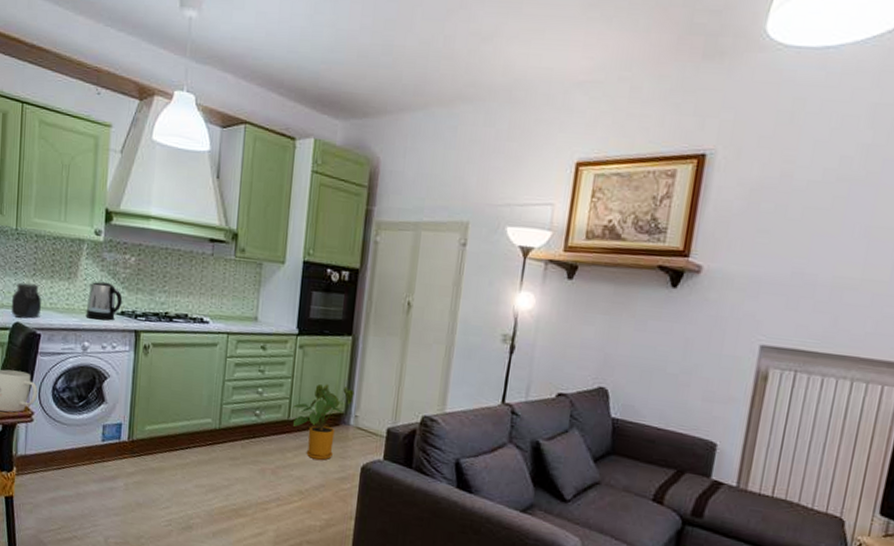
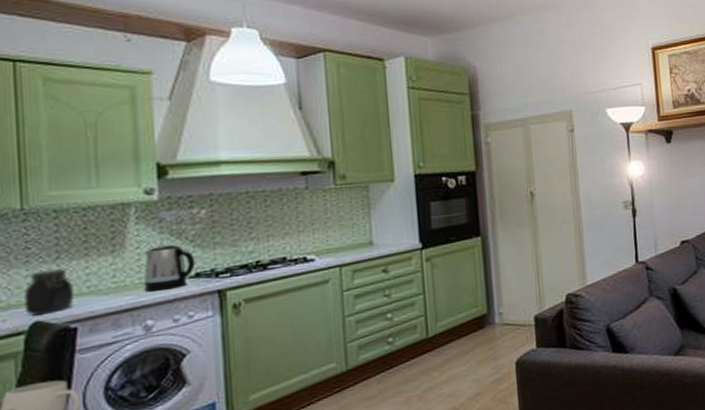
house plant: present [292,384,354,461] -> none [430,287,494,370]

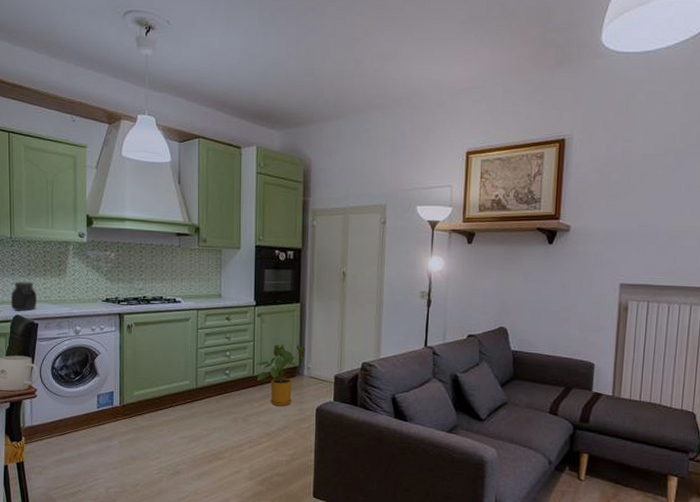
kettle: present [143,244,196,292] -> none [76,275,106,307]
house plant: none [430,287,494,370] -> present [256,344,306,407]

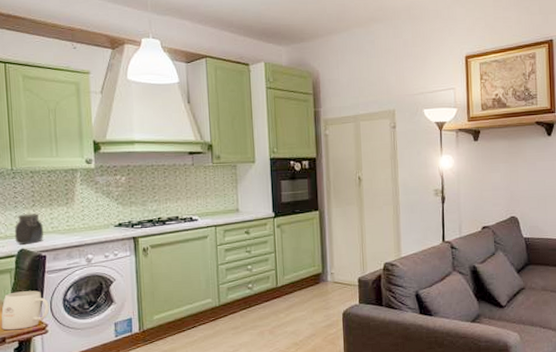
house plant: present [256,344,306,407] -> none [279,251,328,315]

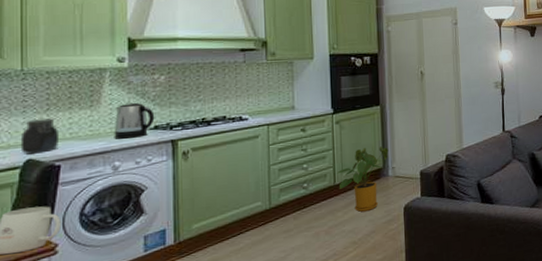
kettle: none [86,201,119,234] -> present [114,102,155,139]
house plant: none [279,251,328,315] -> present [337,146,389,212]

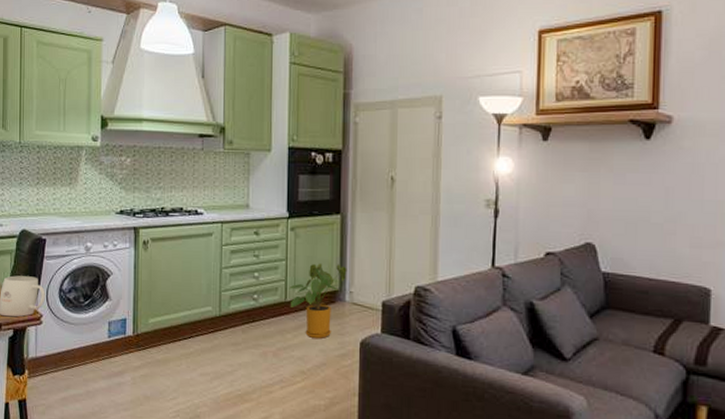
jar: present [20,118,58,155] -> none [17,192,45,225]
kettle: present [114,102,155,139] -> none [87,183,121,221]

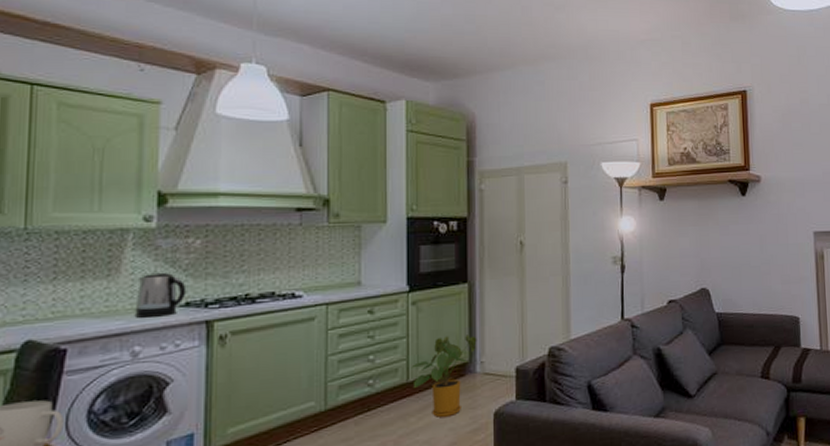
kettle: none [87,183,121,221] -> present [134,272,187,318]

